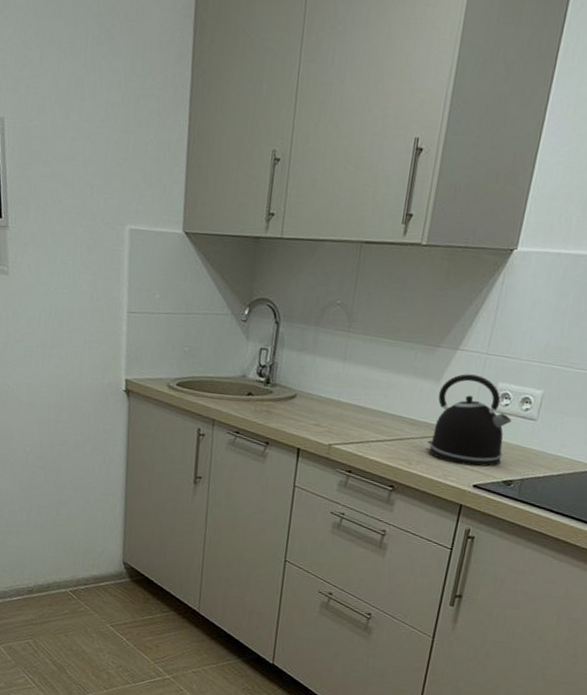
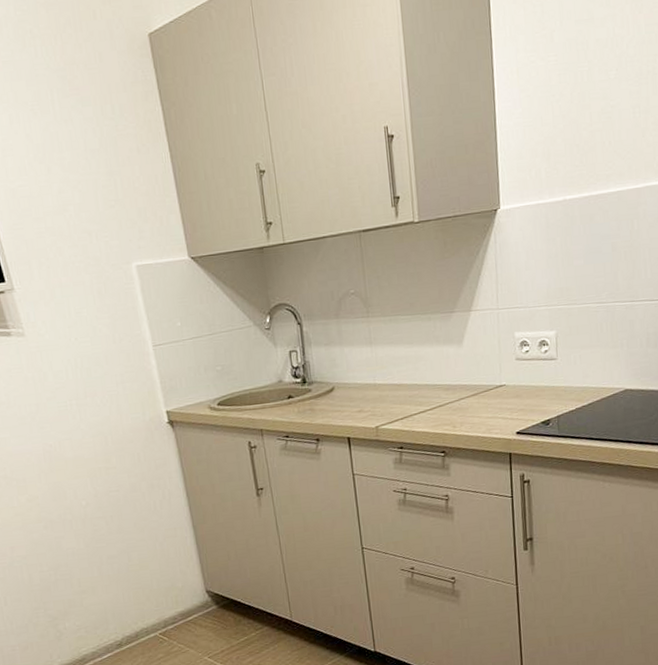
kettle: present [428,373,512,467] -> none [464,330,536,417]

